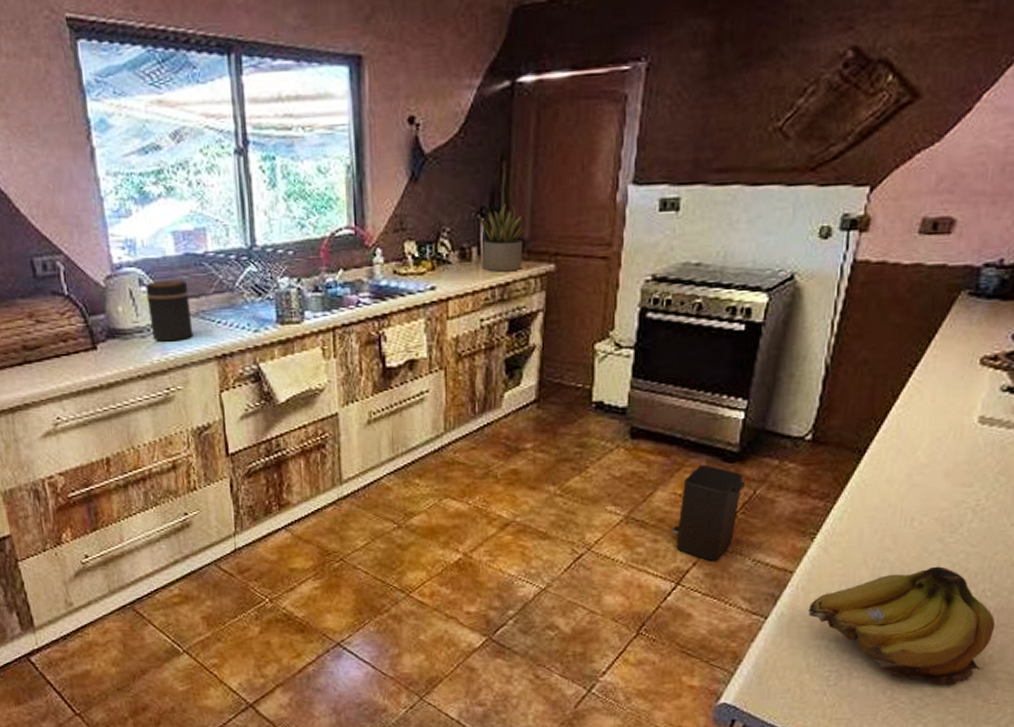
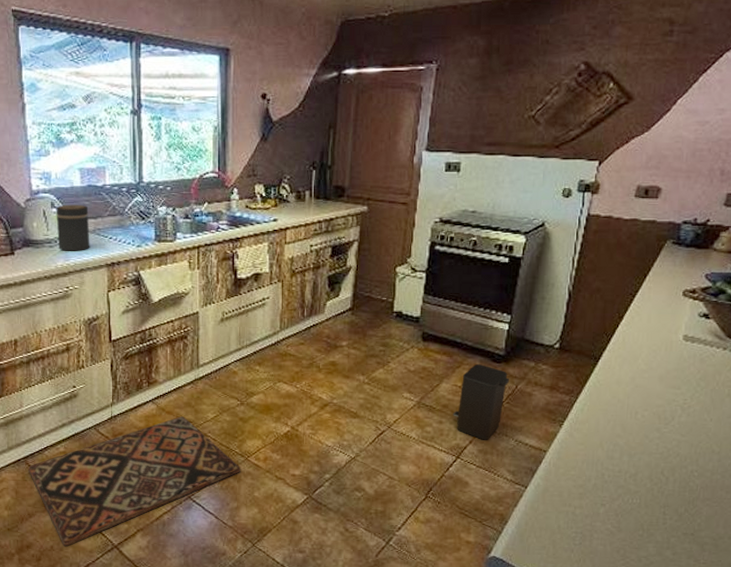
doormat: none [136,545,401,708] -> present [28,416,240,547]
succulent plant: present [477,203,527,272] -> none [310,160,347,210]
fruit: present [808,566,996,686] -> none [558,450,702,548]

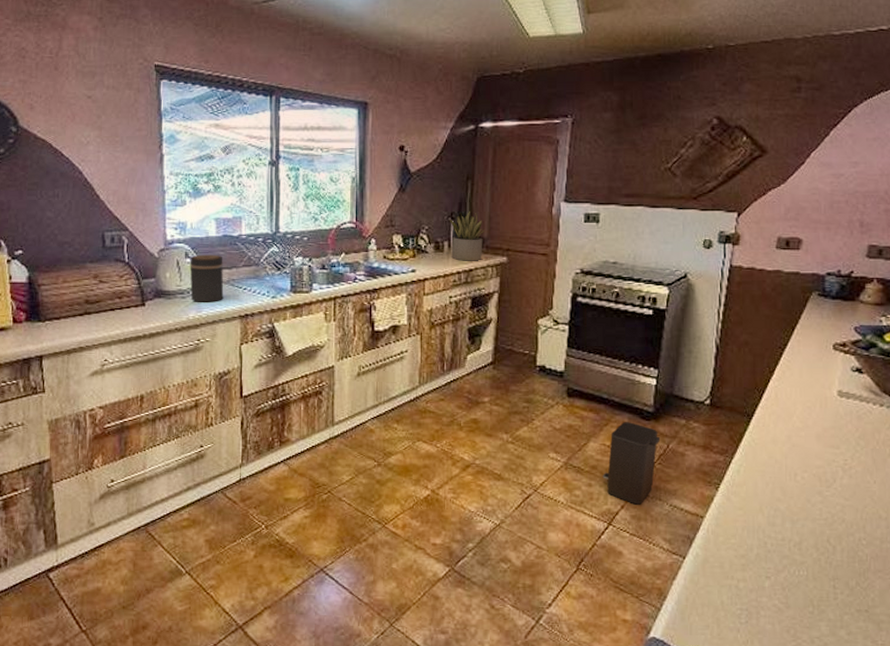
doormat: present [28,416,240,547] -> none [149,478,377,628]
succulent plant: none [310,160,347,210] -> present [449,210,486,261]

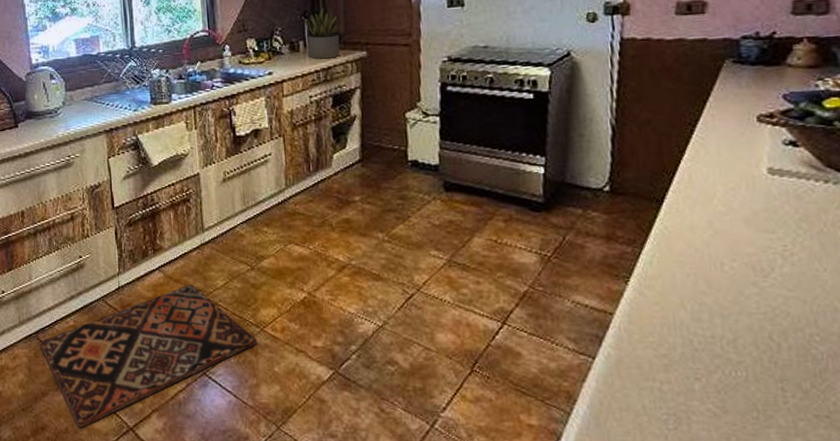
doormat: none [149,478,377,628] -> present [40,284,257,429]
cylinder: present [190,254,224,302] -> none [54,74,89,121]
pedal bin: present [602,422,661,505] -> none [491,214,555,302]

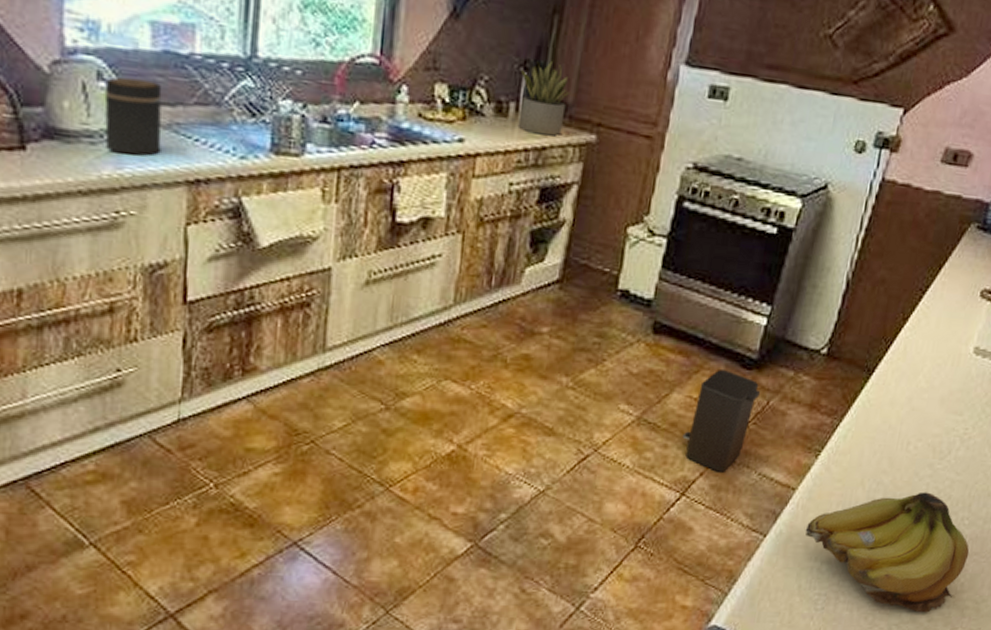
doormat: present [40,284,257,429] -> none [30,423,377,617]
cylinder: none [54,74,89,121] -> present [104,77,162,156]
pedal bin: none [491,214,555,302] -> present [682,370,761,472]
fruit: none [634,310,833,434] -> present [805,492,970,613]

